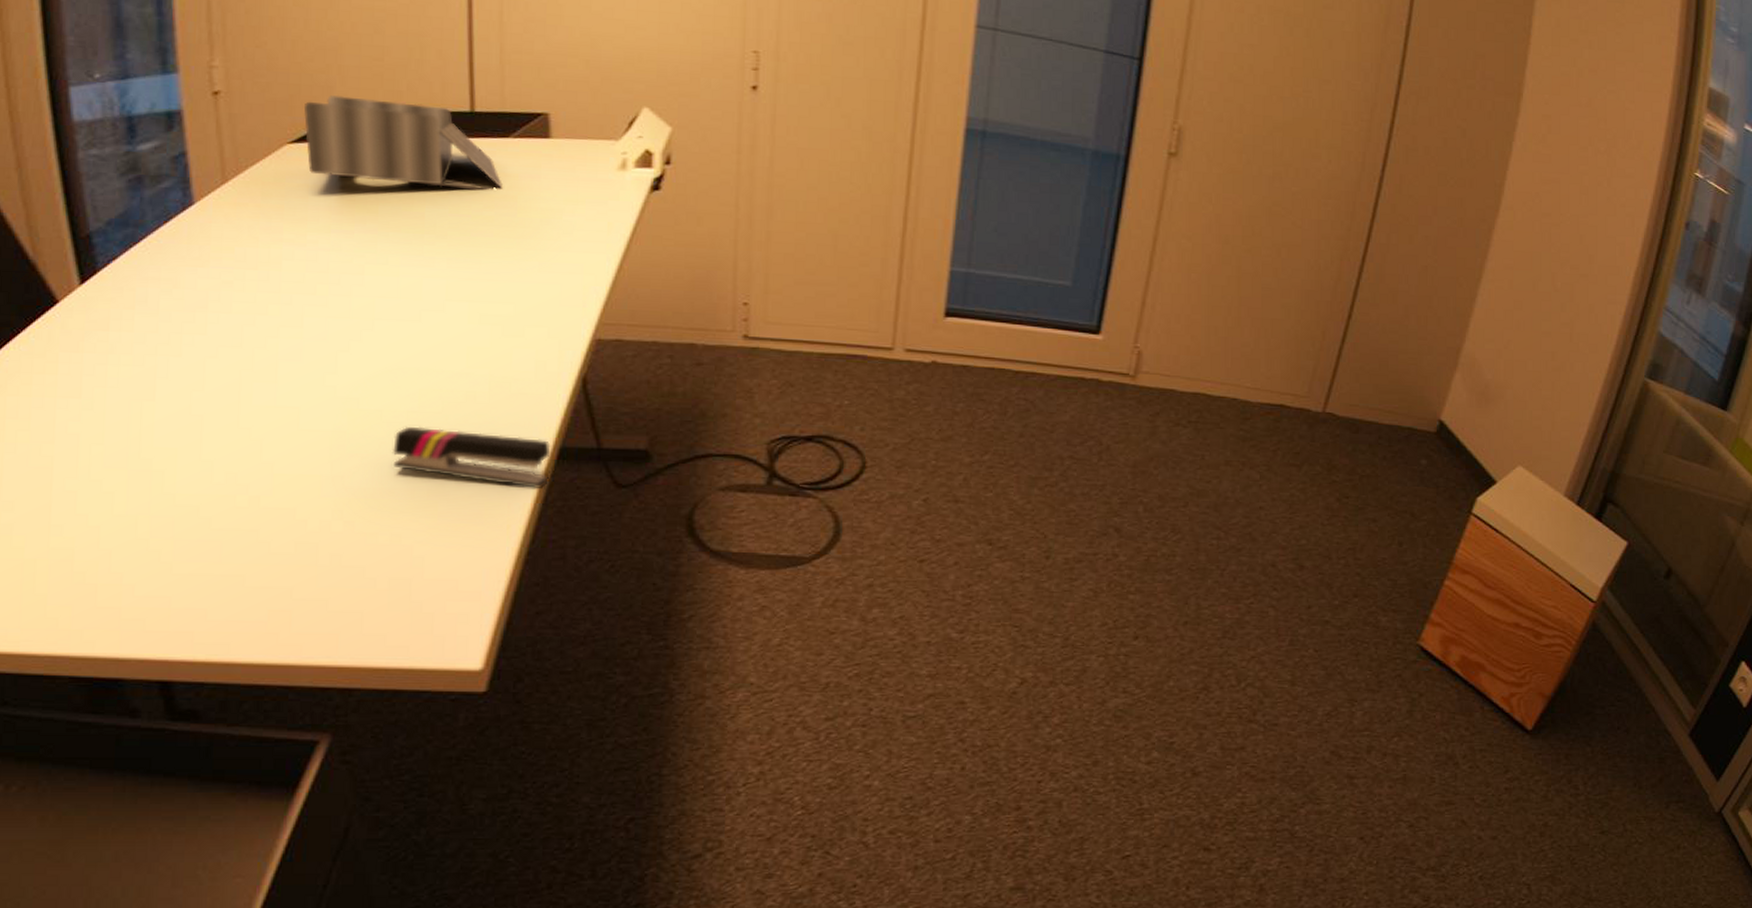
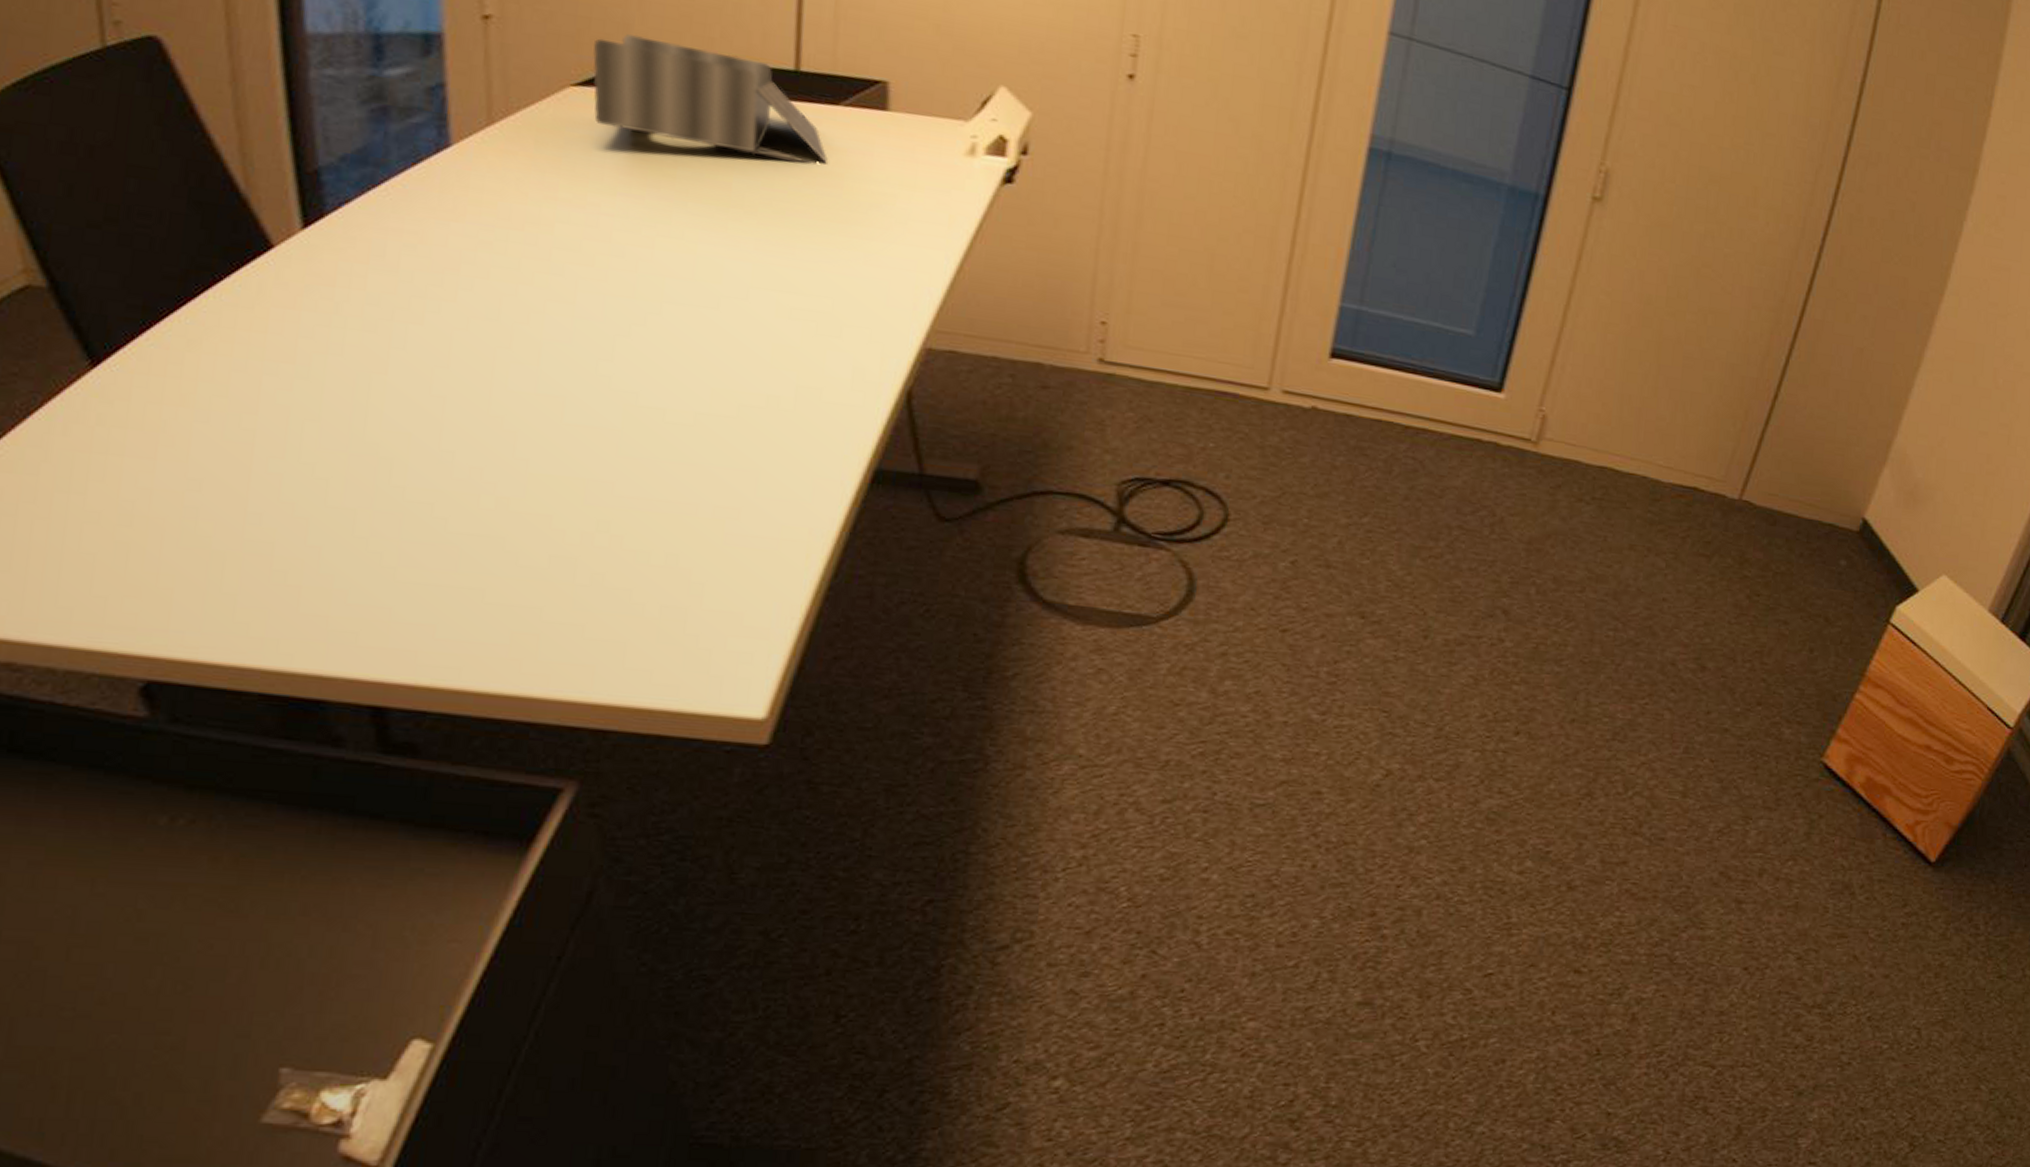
stapler: present [392,426,551,489] -> none [673,429,865,515]

